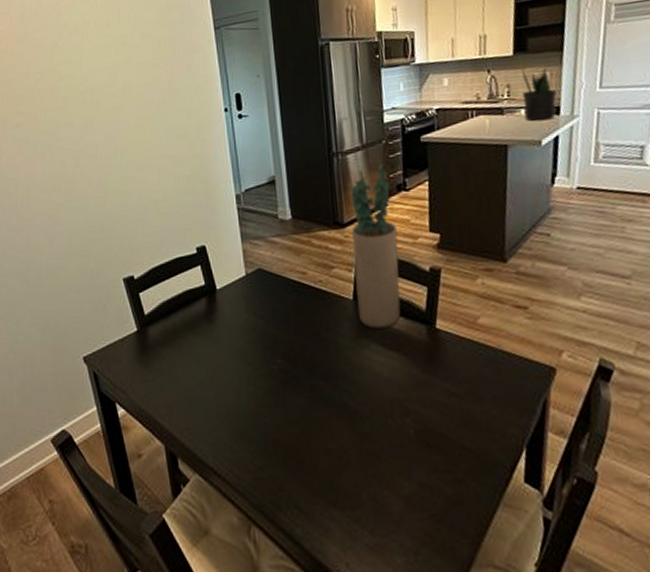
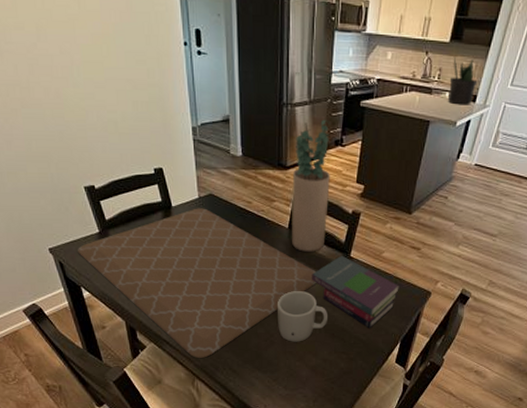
placemat: none [114,287,397,493] -> present [78,208,317,358]
mug: none [348,382,419,460] -> present [276,290,329,342]
books: none [389,327,509,430] -> present [312,255,399,328]

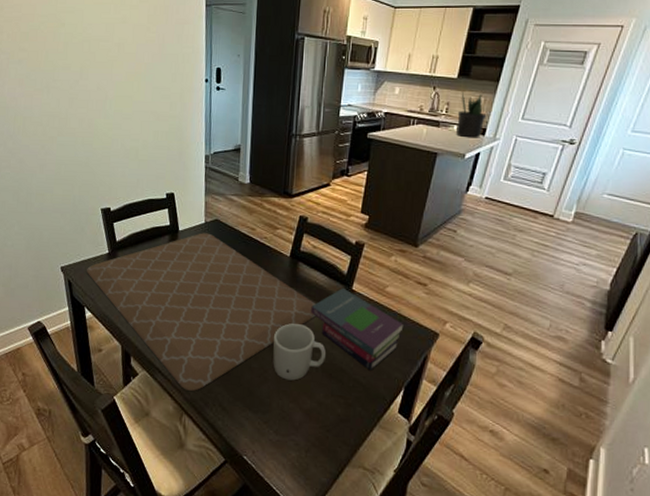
vase: present [291,112,331,253] -> none [292,143,337,284]

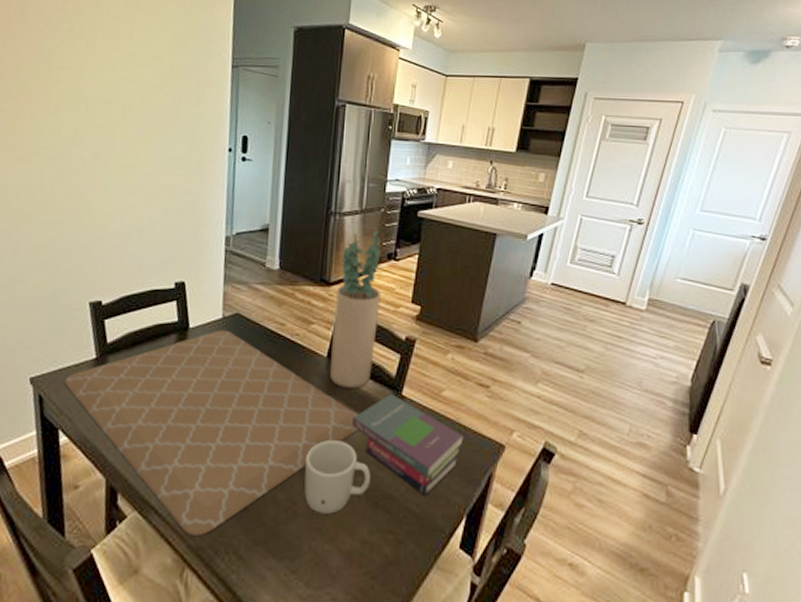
vase: none [292,143,337,284] -> present [329,223,383,390]
planter: present [455,91,487,138] -> none [515,166,549,218]

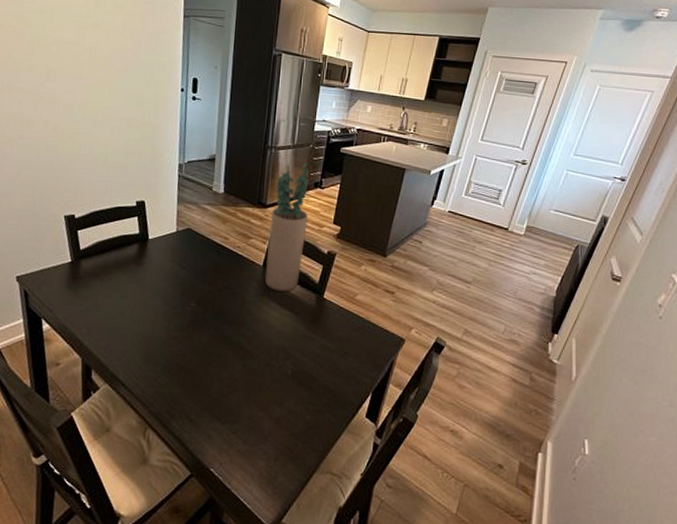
placemat: present [65,330,358,536] -> none [45,241,287,404]
mug: present [304,439,372,514] -> none [243,331,297,390]
books: present [352,393,464,496] -> none [282,296,372,377]

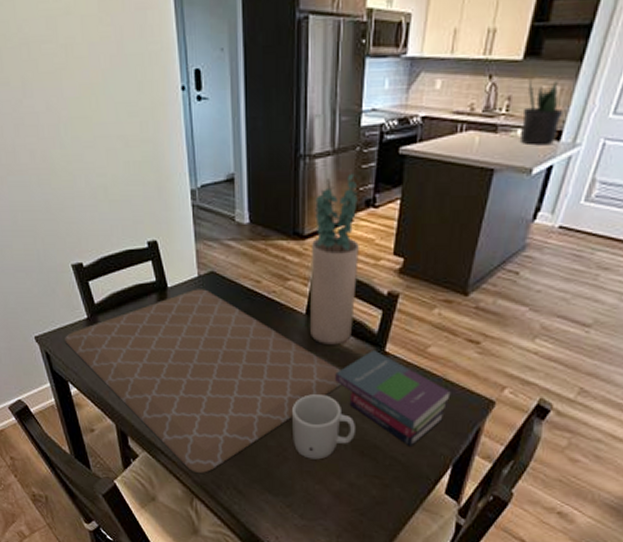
placemat: none [45,241,287,404] -> present [65,289,341,473]
mug: none [243,331,297,390] -> present [291,393,357,460]
books: none [282,296,372,377] -> present [335,349,451,446]
planter: none [422,113,450,156] -> present [519,79,564,146]

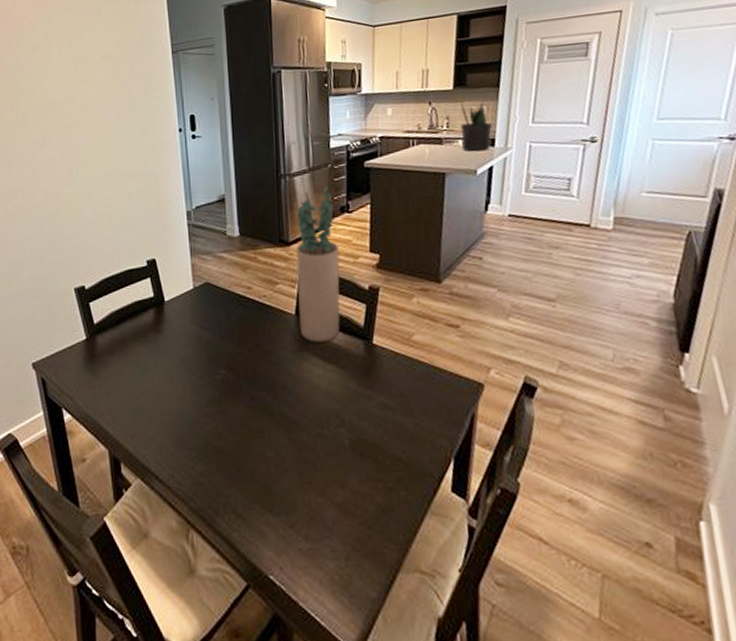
placemat: present [65,289,341,473] -> none [62,299,335,498]
mug: present [291,393,357,460] -> none [287,393,354,468]
books: present [335,349,451,446] -> none [328,343,441,442]

